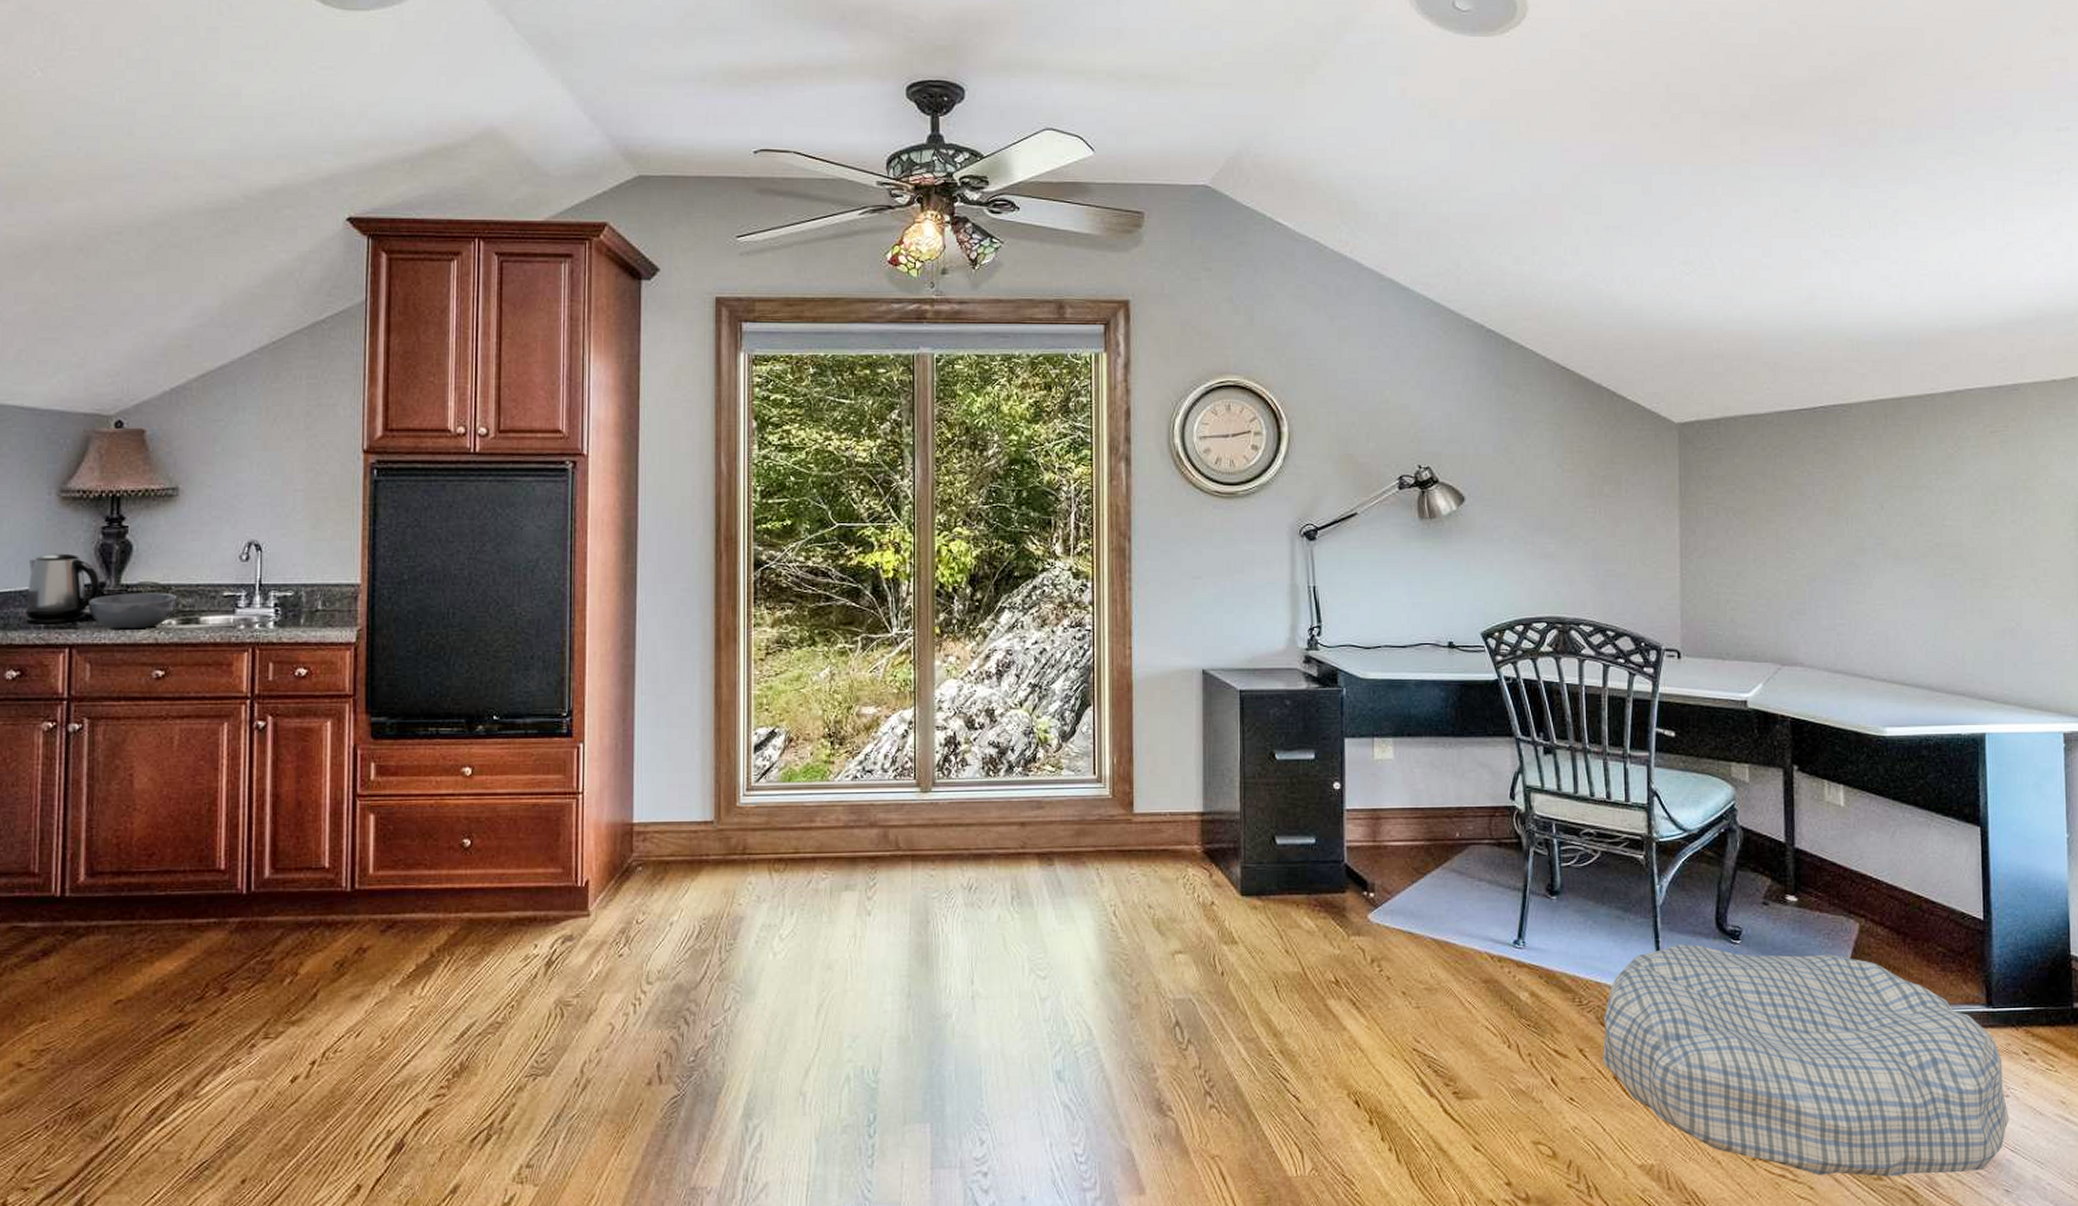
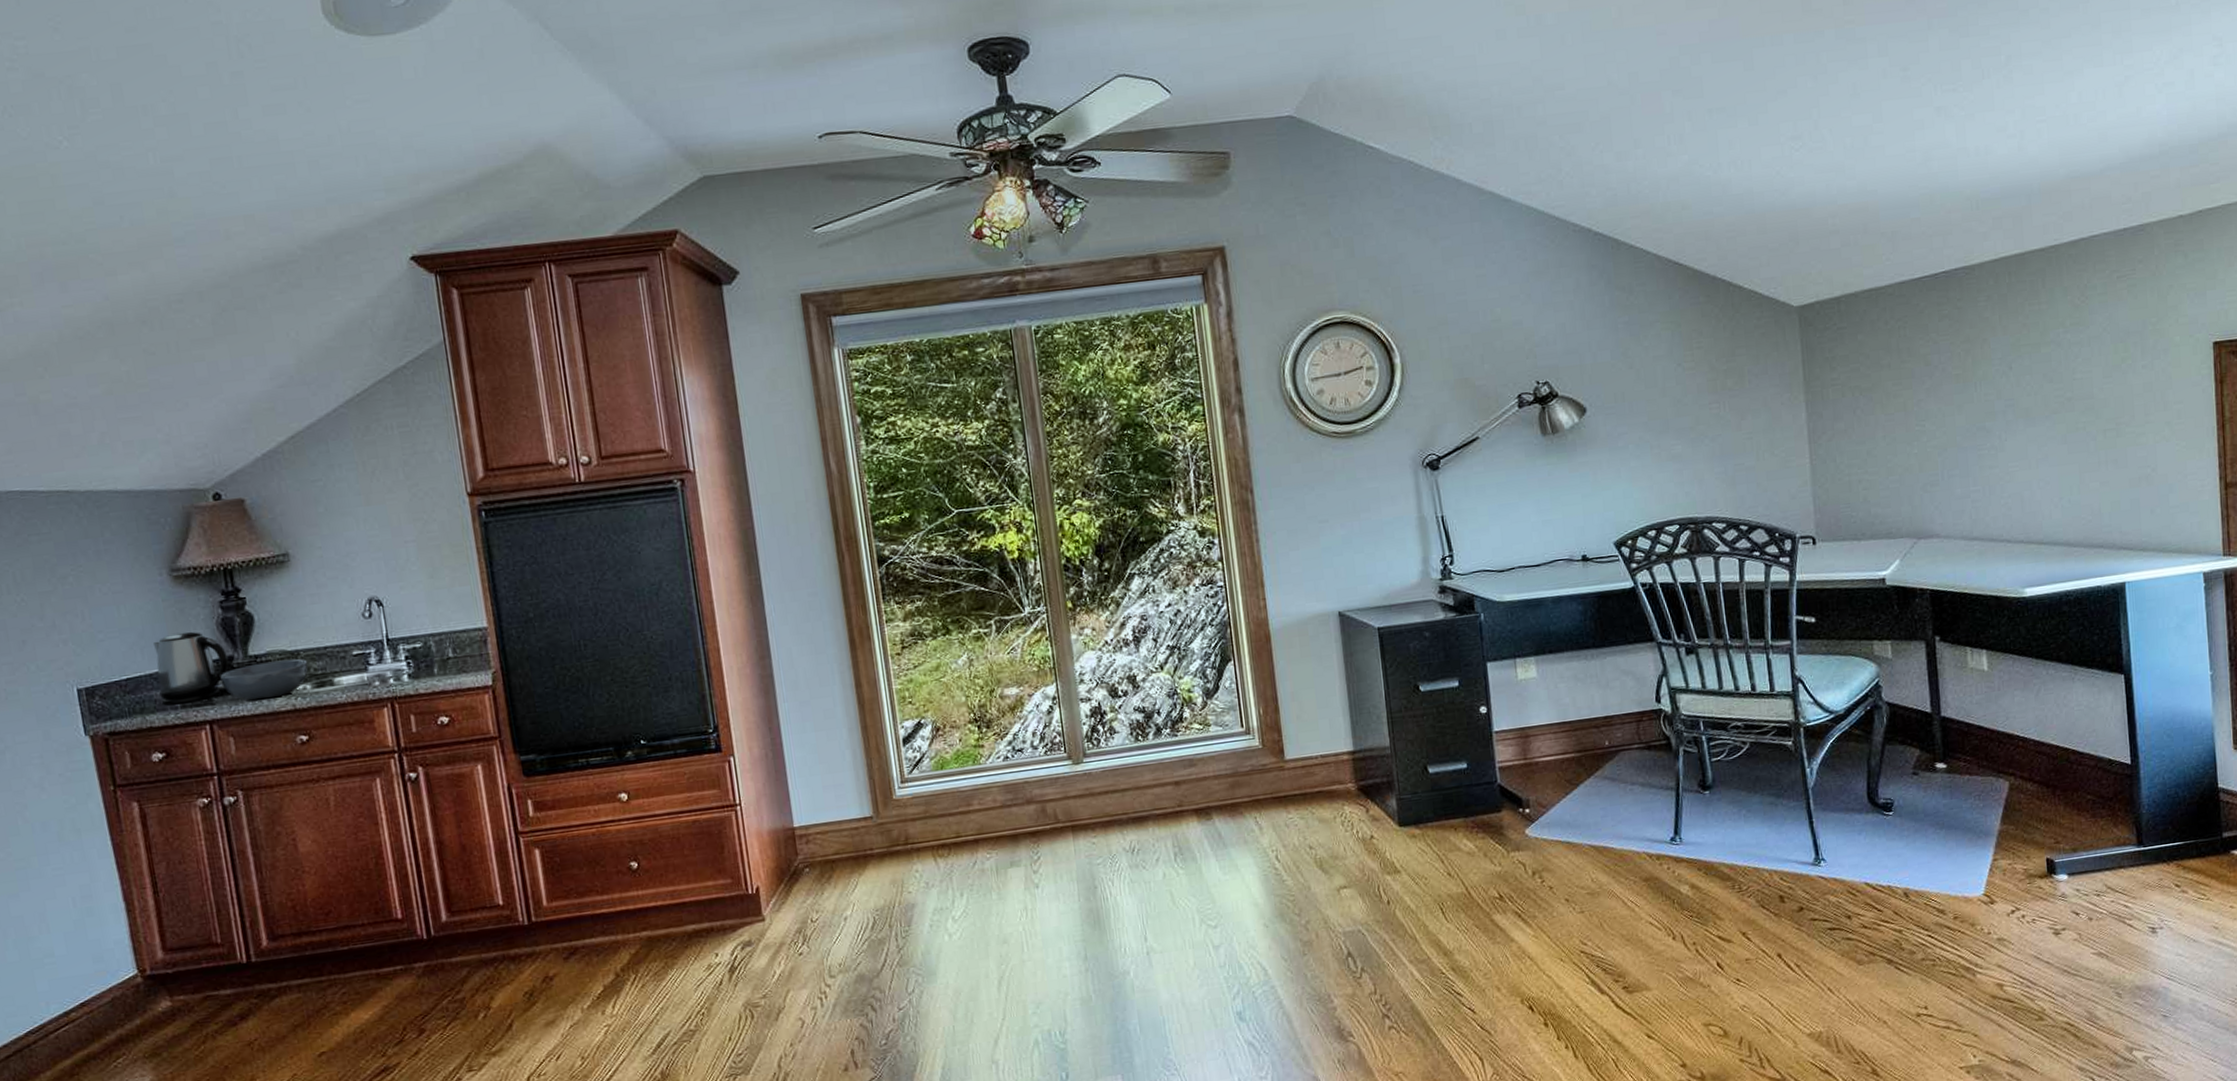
dog bed: present [1602,944,2010,1177] -> none [1764,814,2165,1023]

